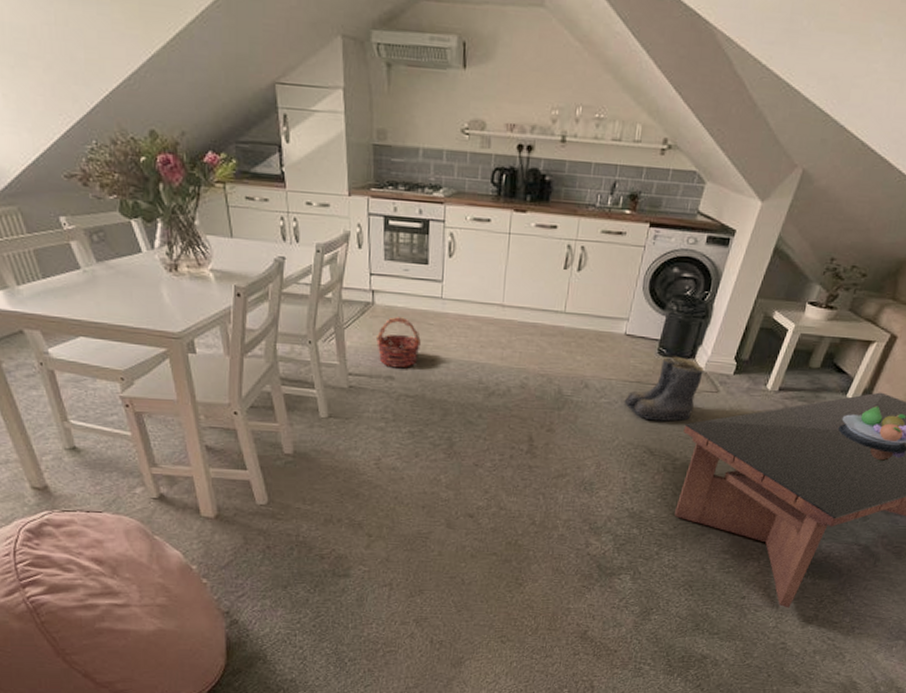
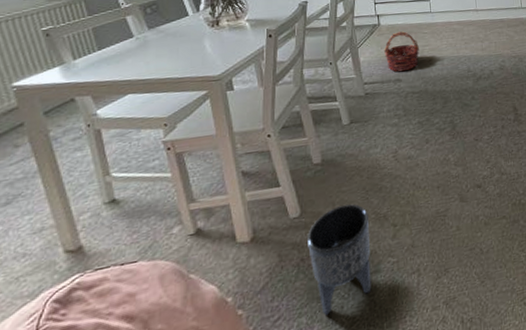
planter: none [275,503,341,603] -> present [308,204,372,315]

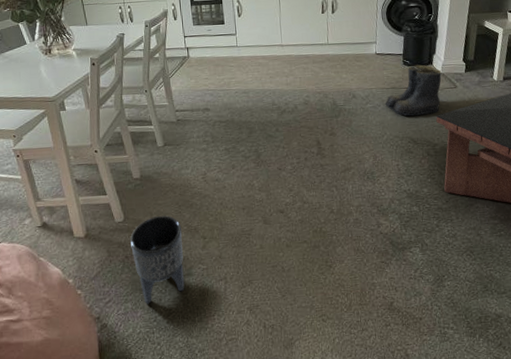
basket: present [383,31,419,72] -> none [193,64,226,102]

